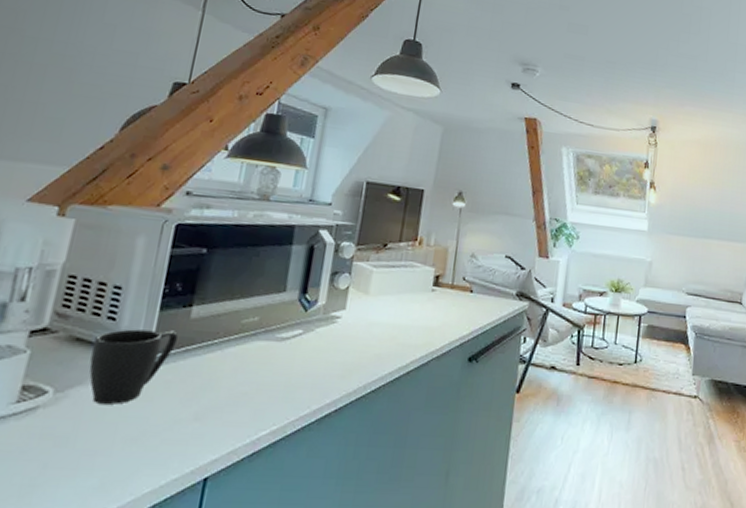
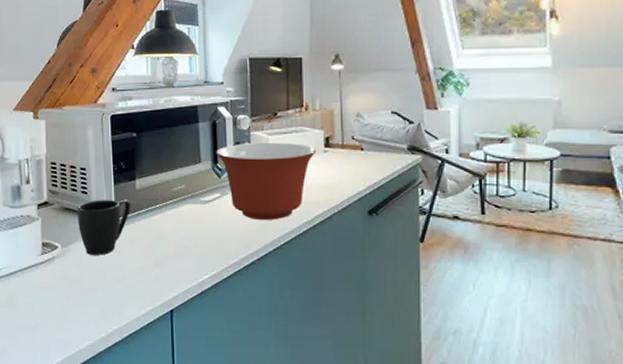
mixing bowl: none [307,273,425,365] -> present [216,142,317,221]

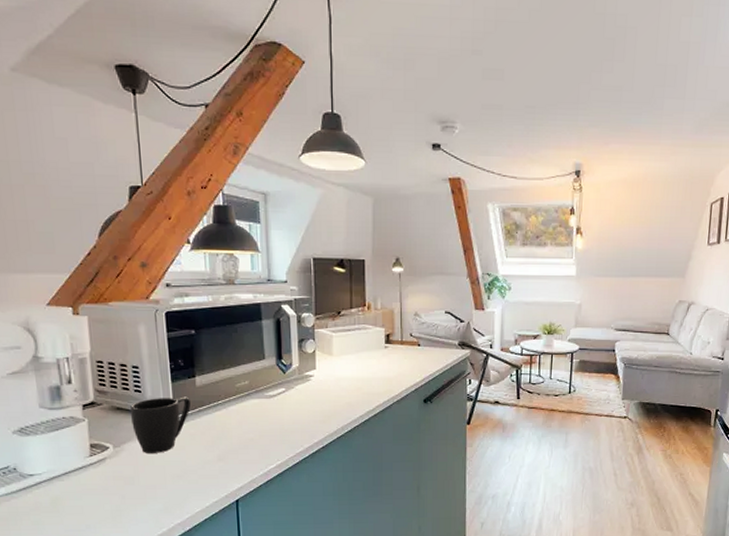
mixing bowl: present [216,142,317,221] -> none [280,339,378,412]

